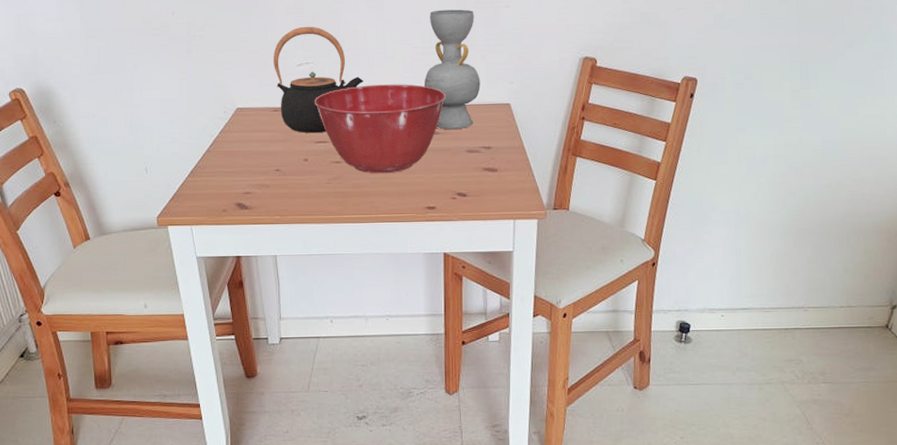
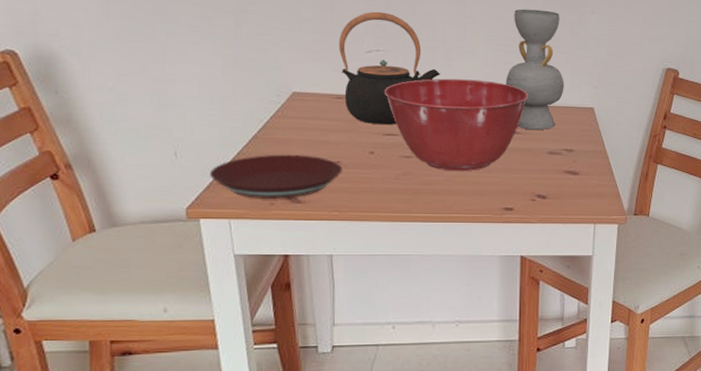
plate: none [174,165,281,207] -> present [210,154,342,200]

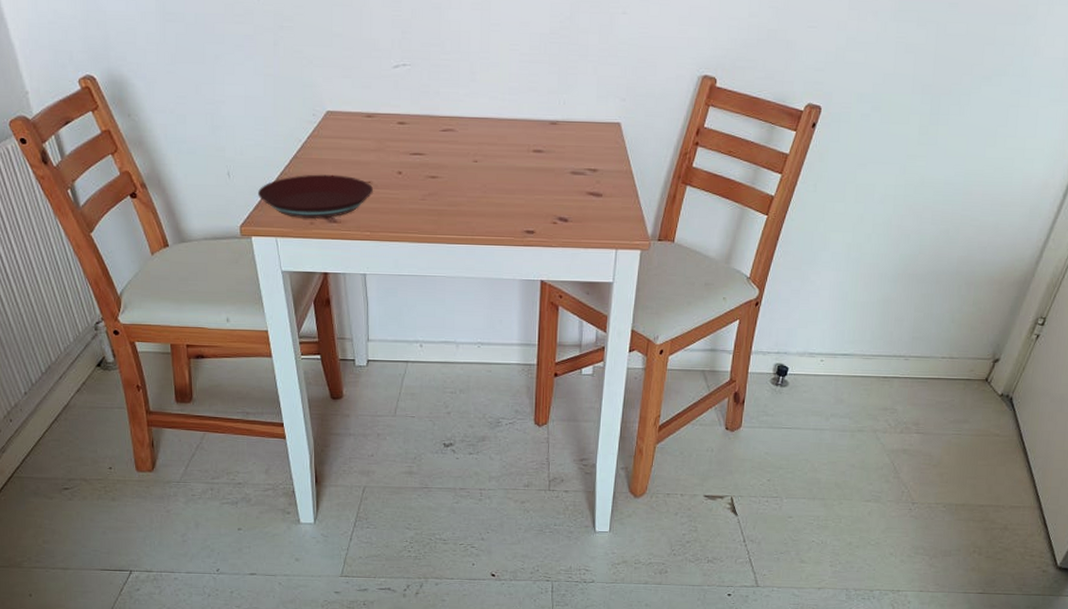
teapot: present [339,11,440,125] -> none [368,22,464,143]
mixing bowl: present [384,78,528,172] -> none [410,93,552,193]
decorative vase: present [505,9,564,131] -> none [529,12,590,149]

